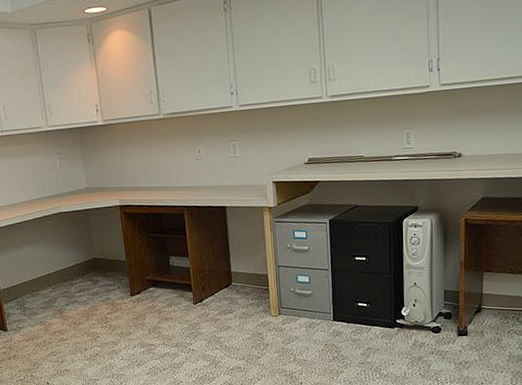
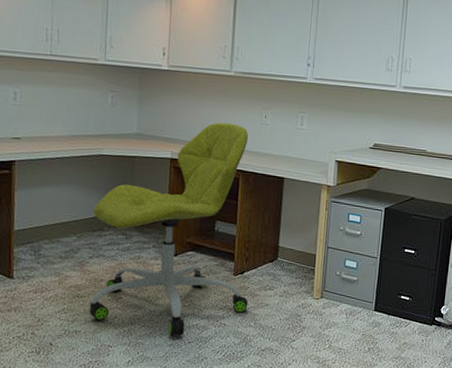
office chair: none [61,163,212,366] -> present [90,122,249,337]

